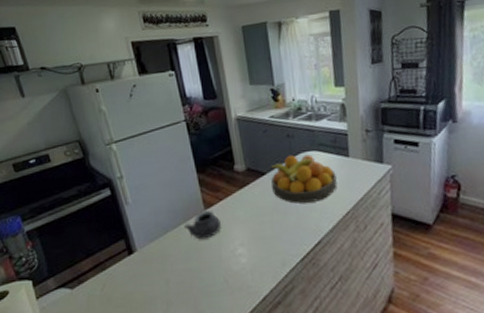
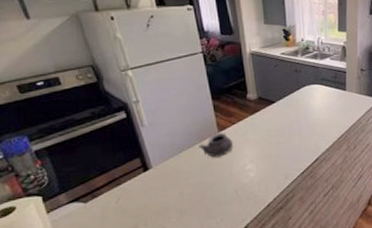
fruit bowl: present [270,154,337,204] -> none [279,87,335,128]

